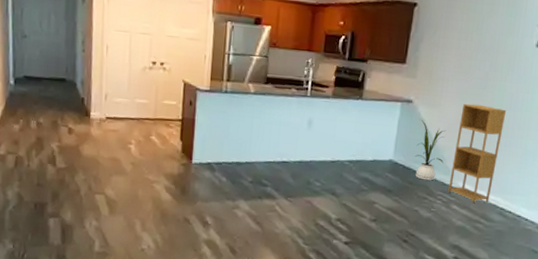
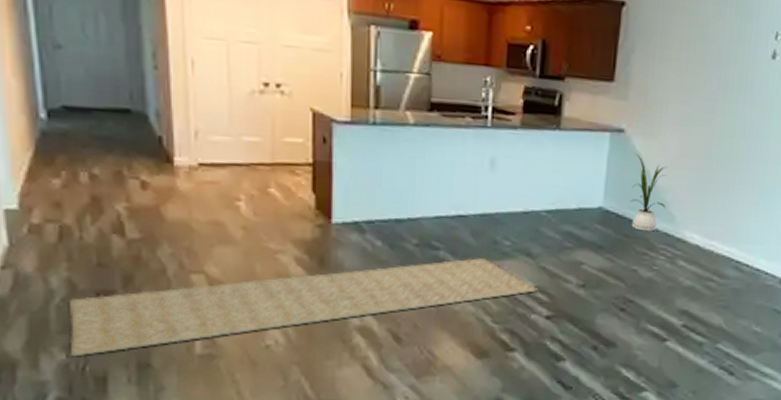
rug: none [15,194,340,247] -> present [68,258,539,357]
shelving unit: present [448,103,507,203] -> none [672,131,740,256]

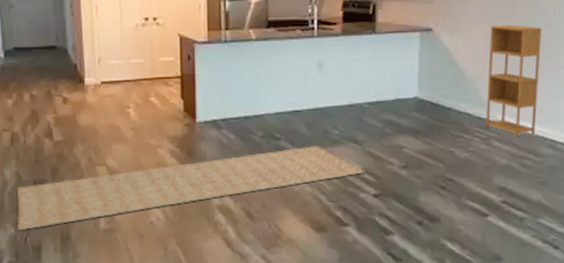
house plant: present [630,154,668,232] -> none [443,48,477,116]
shelving unit: none [672,131,740,256] -> present [486,25,542,137]

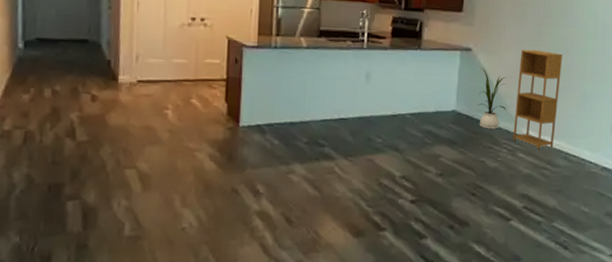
rug: present [16,146,366,231] -> none [23,153,405,240]
house plant: none [443,48,477,116] -> present [478,67,507,129]

